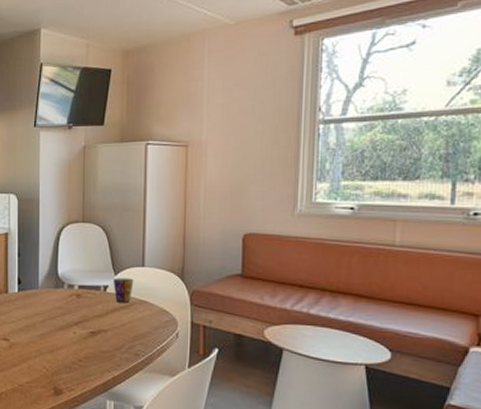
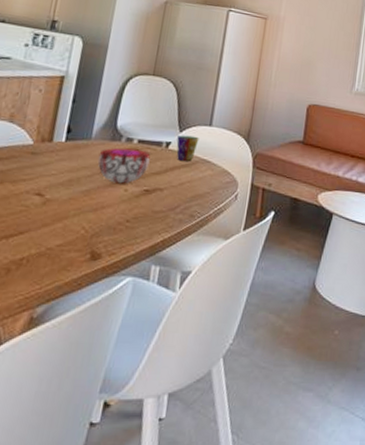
decorative bowl: none [47,294,91,327] -> present [97,147,151,184]

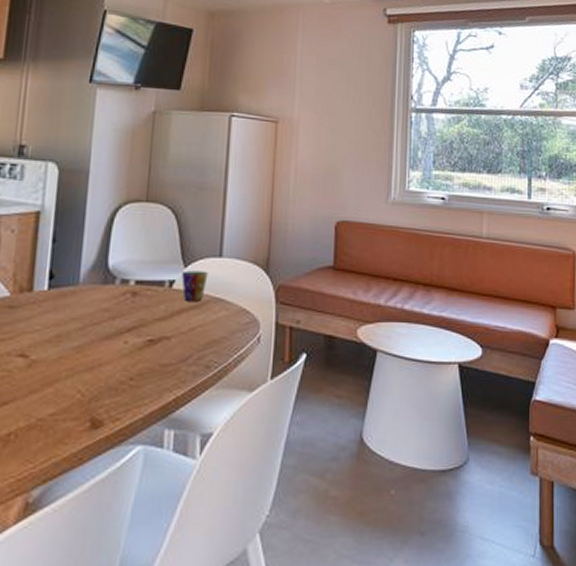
decorative bowl: present [97,147,151,184] -> none [89,292,152,335]

